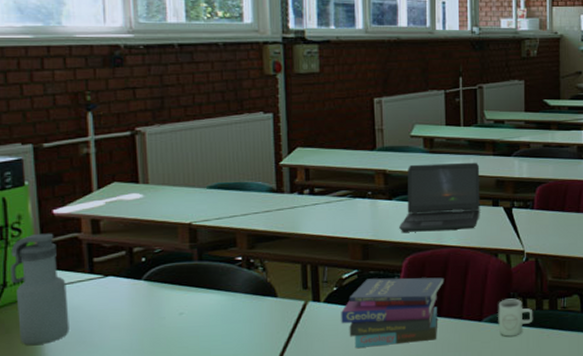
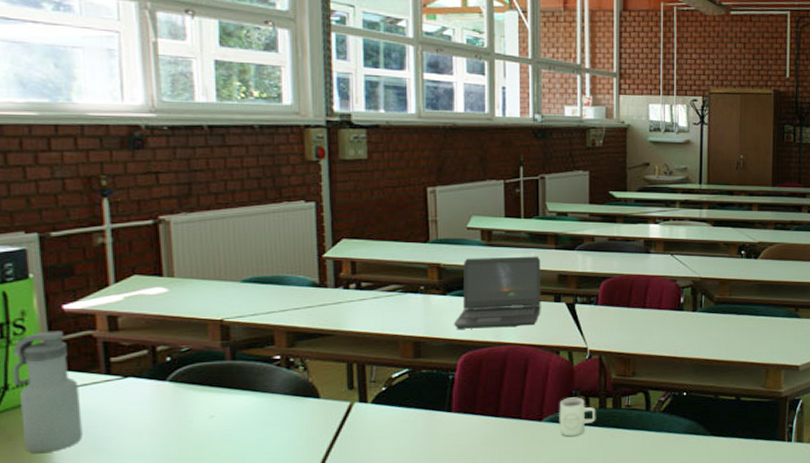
books: present [341,277,444,348] -> none [390,376,502,450]

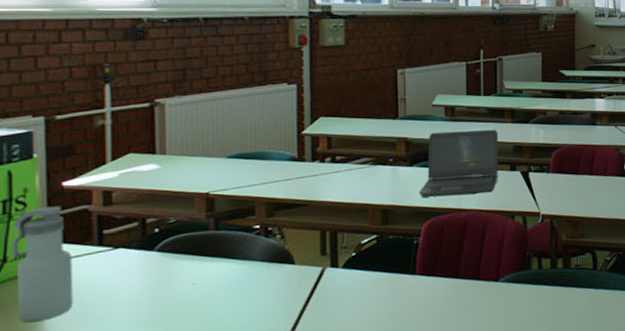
mug: present [558,397,596,437] -> none [513,258,548,296]

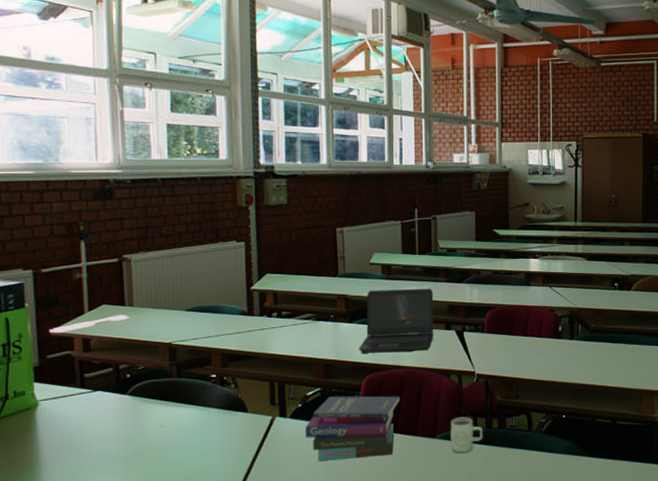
water bottle: present [11,206,74,323] -> none [11,351,62,453]
books: none [359,240,462,312] -> present [305,396,400,461]
mug: none [513,258,548,296] -> present [449,417,483,453]

